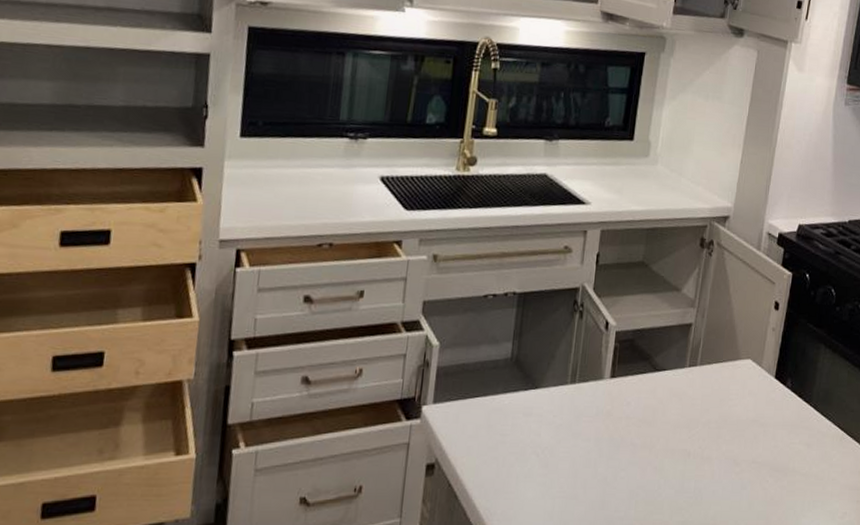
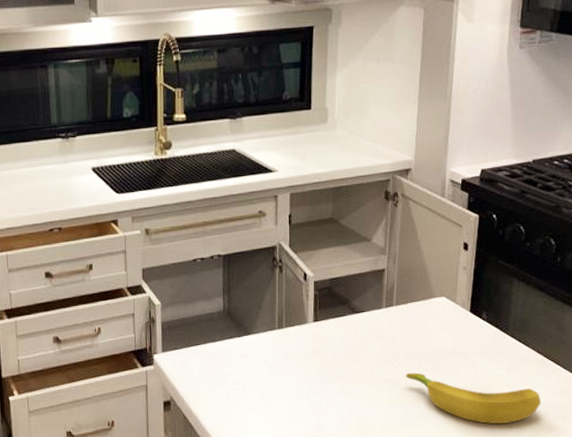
banana: none [702,443,838,507] -> present [405,372,541,424]

